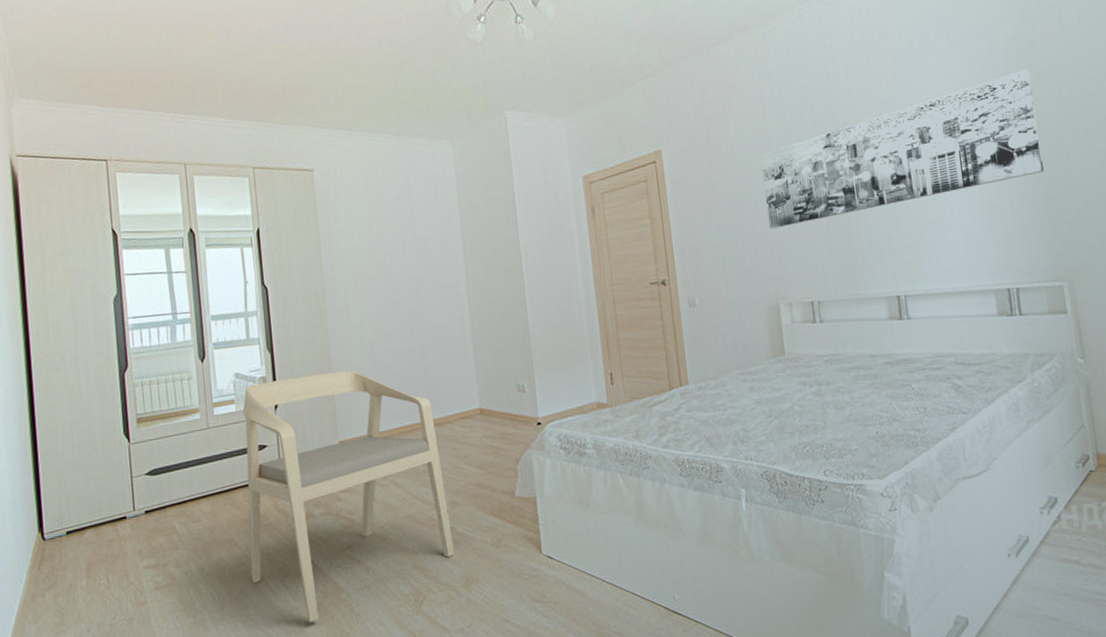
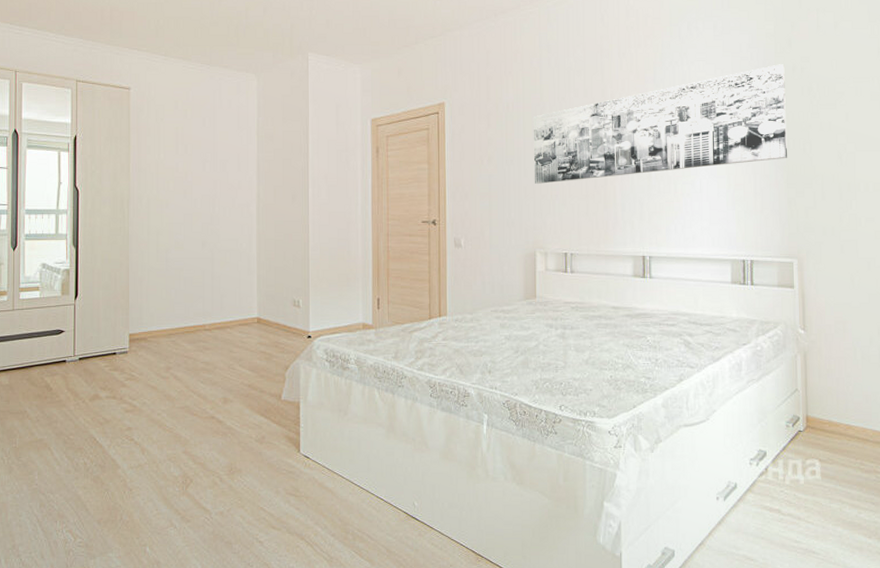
armchair: present [242,370,455,623] -> none [39,272,223,492]

